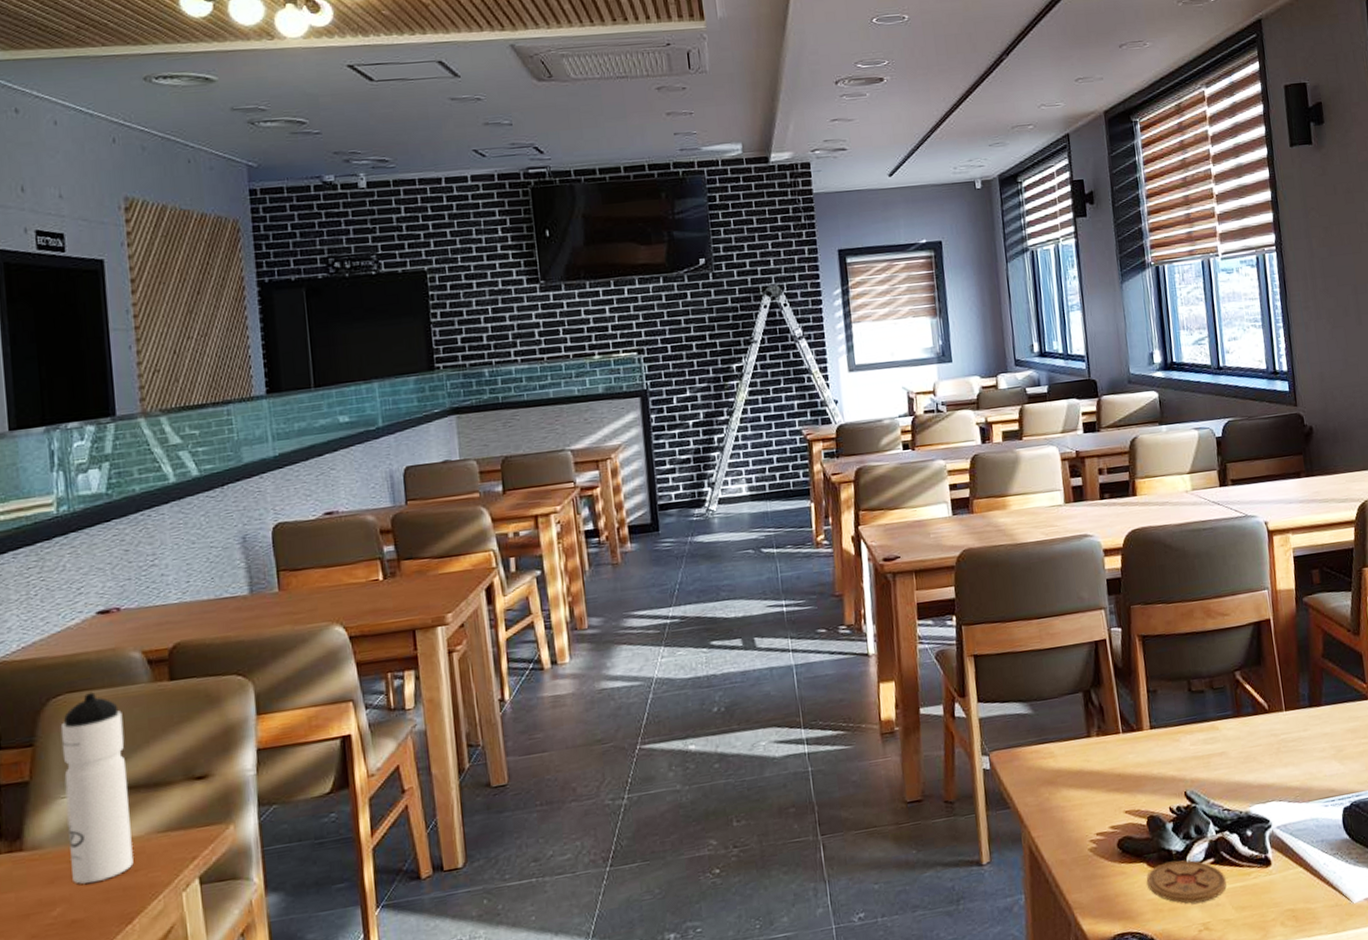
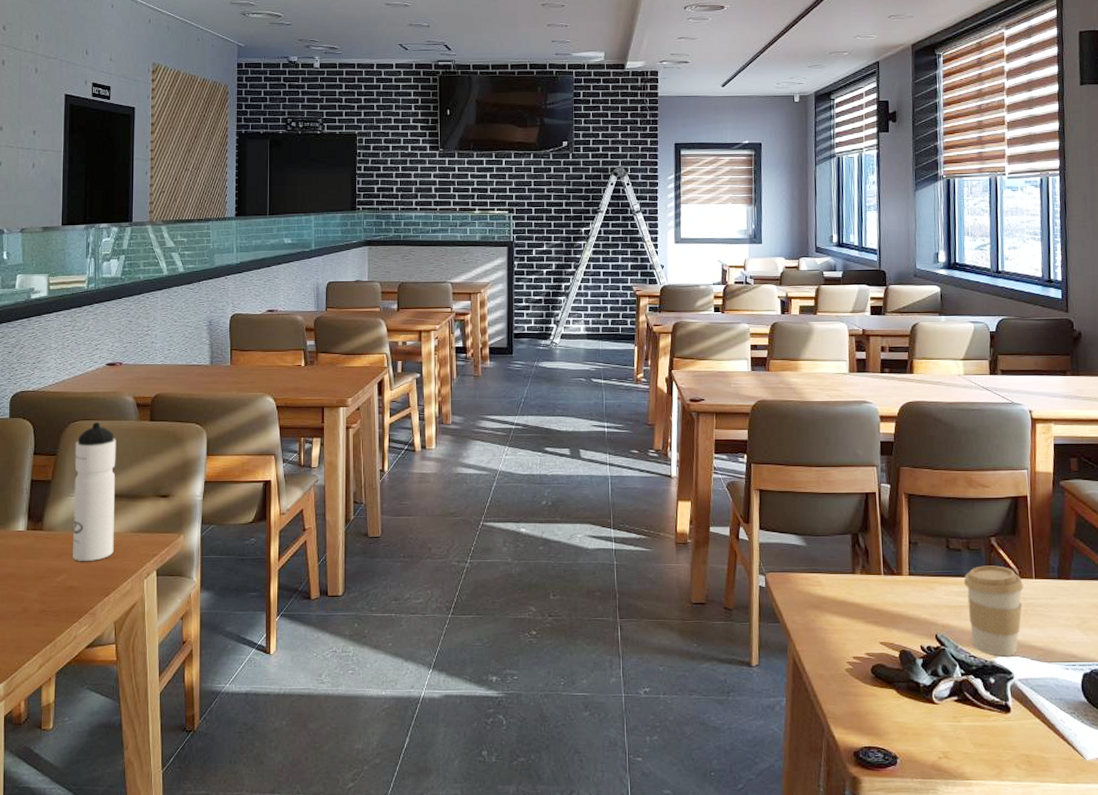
coaster: present [1146,860,1227,903] -> none [894,692,967,733]
coffee cup: none [1210,702,1275,804] -> present [964,565,1024,656]

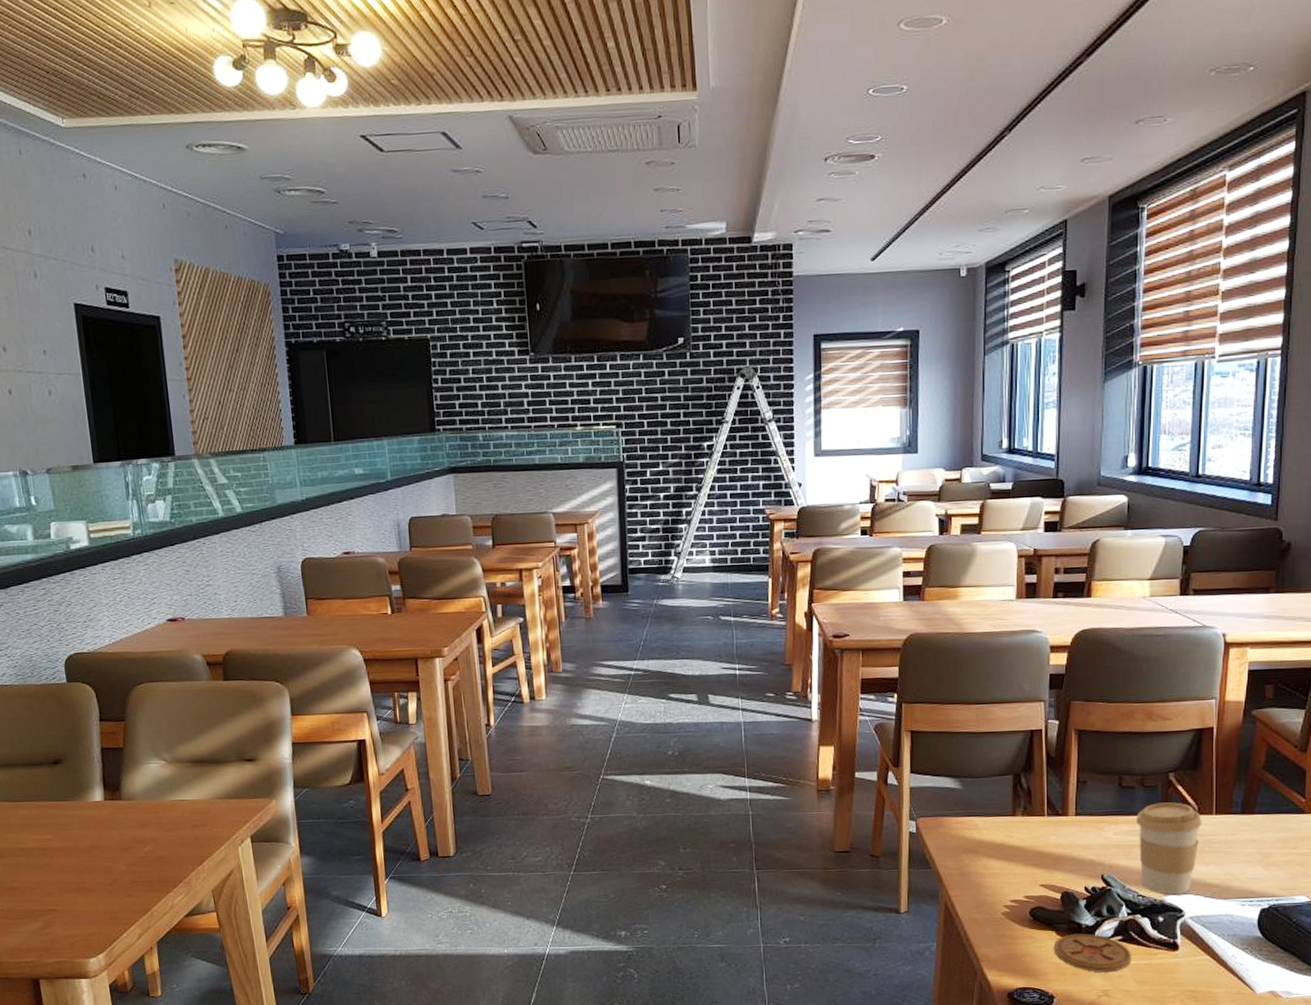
water bottle: present [73,422,116,561] -> none [143,684,202,830]
coaster: none [894,692,967,733] -> present [1053,933,1131,972]

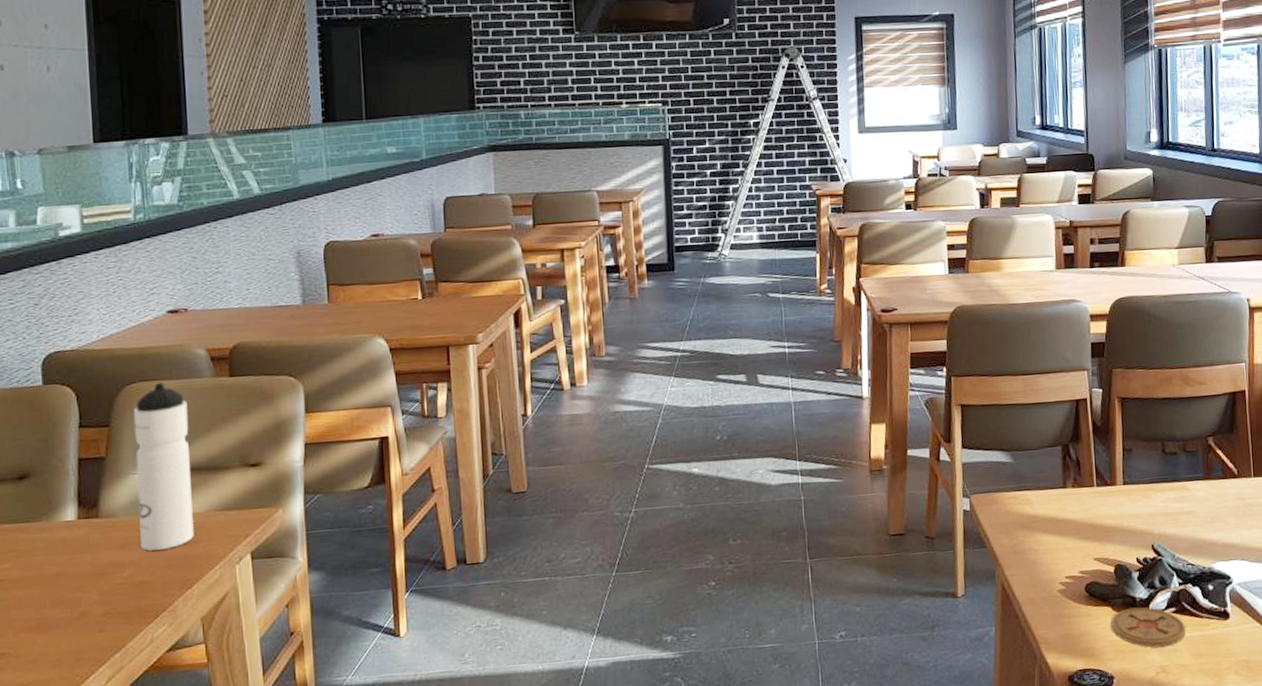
water bottle: none [143,684,202,830] -> present [133,383,194,551]
coffee cup: present [1137,802,1202,894] -> none [1181,466,1242,561]

